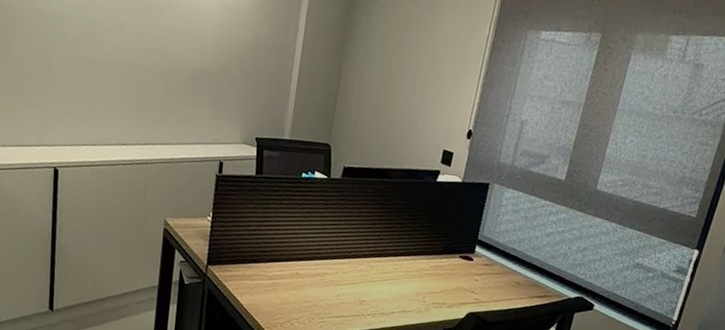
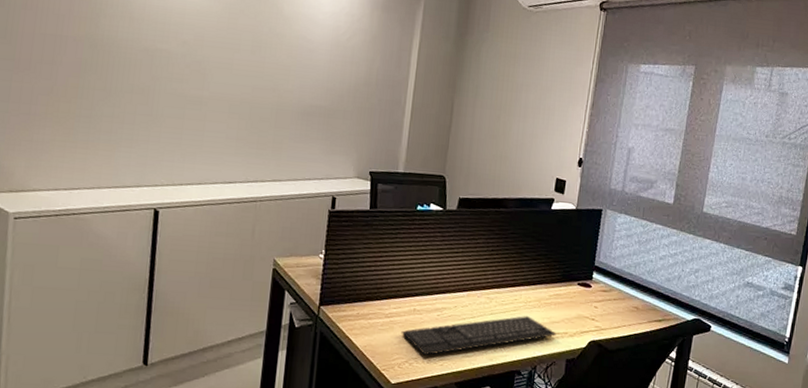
keyboard: none [284,285,435,317] -> present [401,316,557,355]

